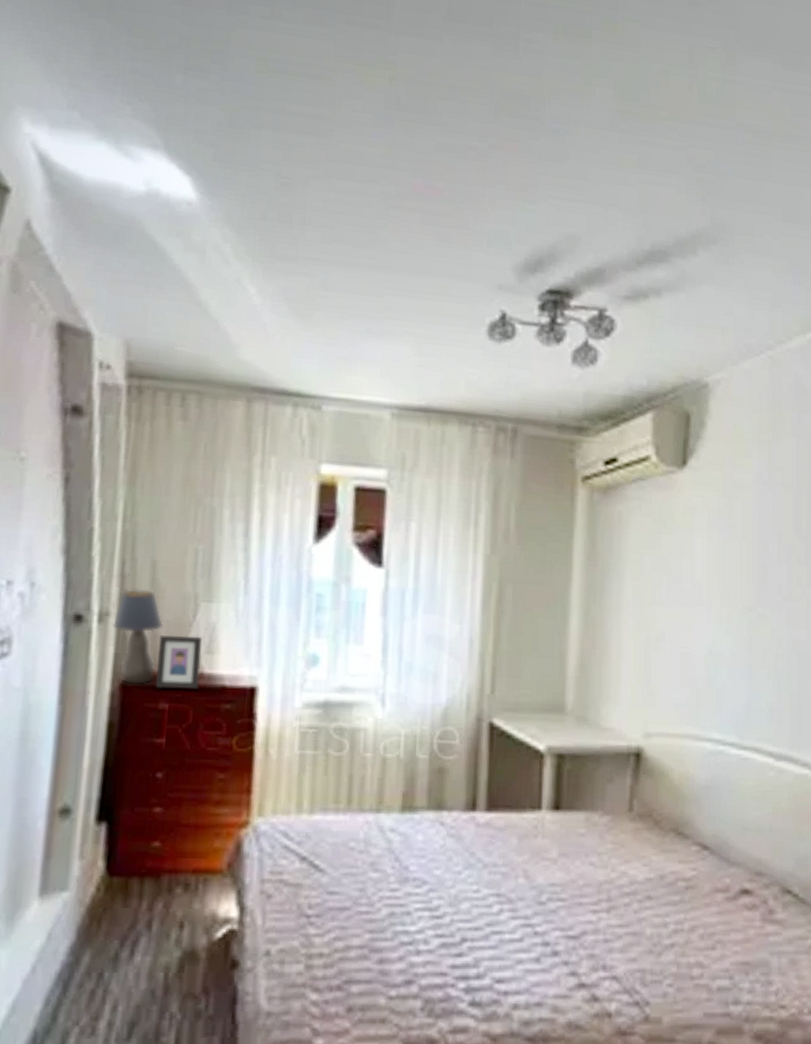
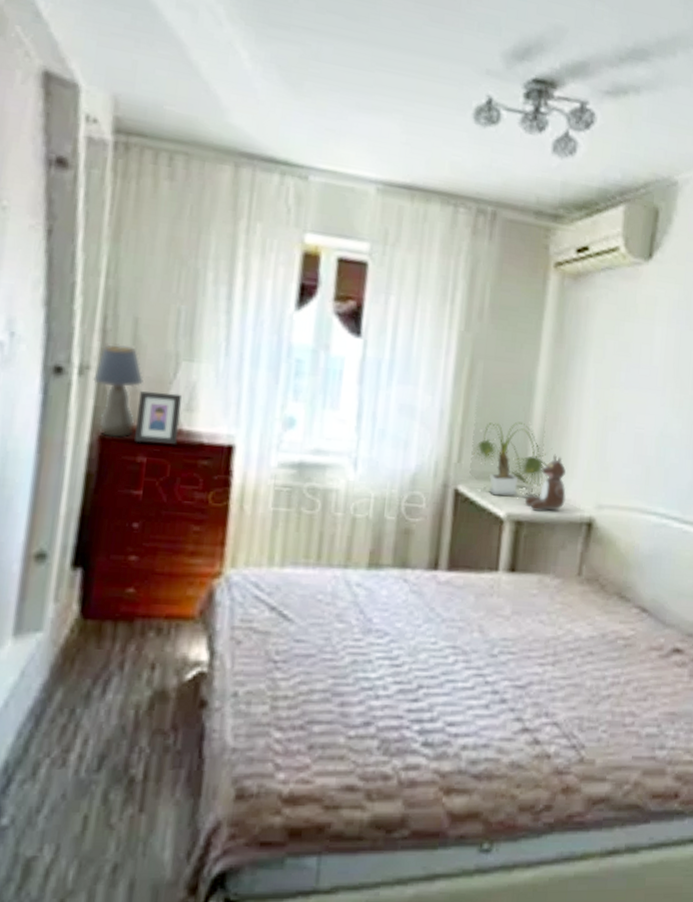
plant: none [506,647,592,728] -> present [472,421,553,498]
stuffed animal: none [565,680,610,743] -> present [524,454,567,511]

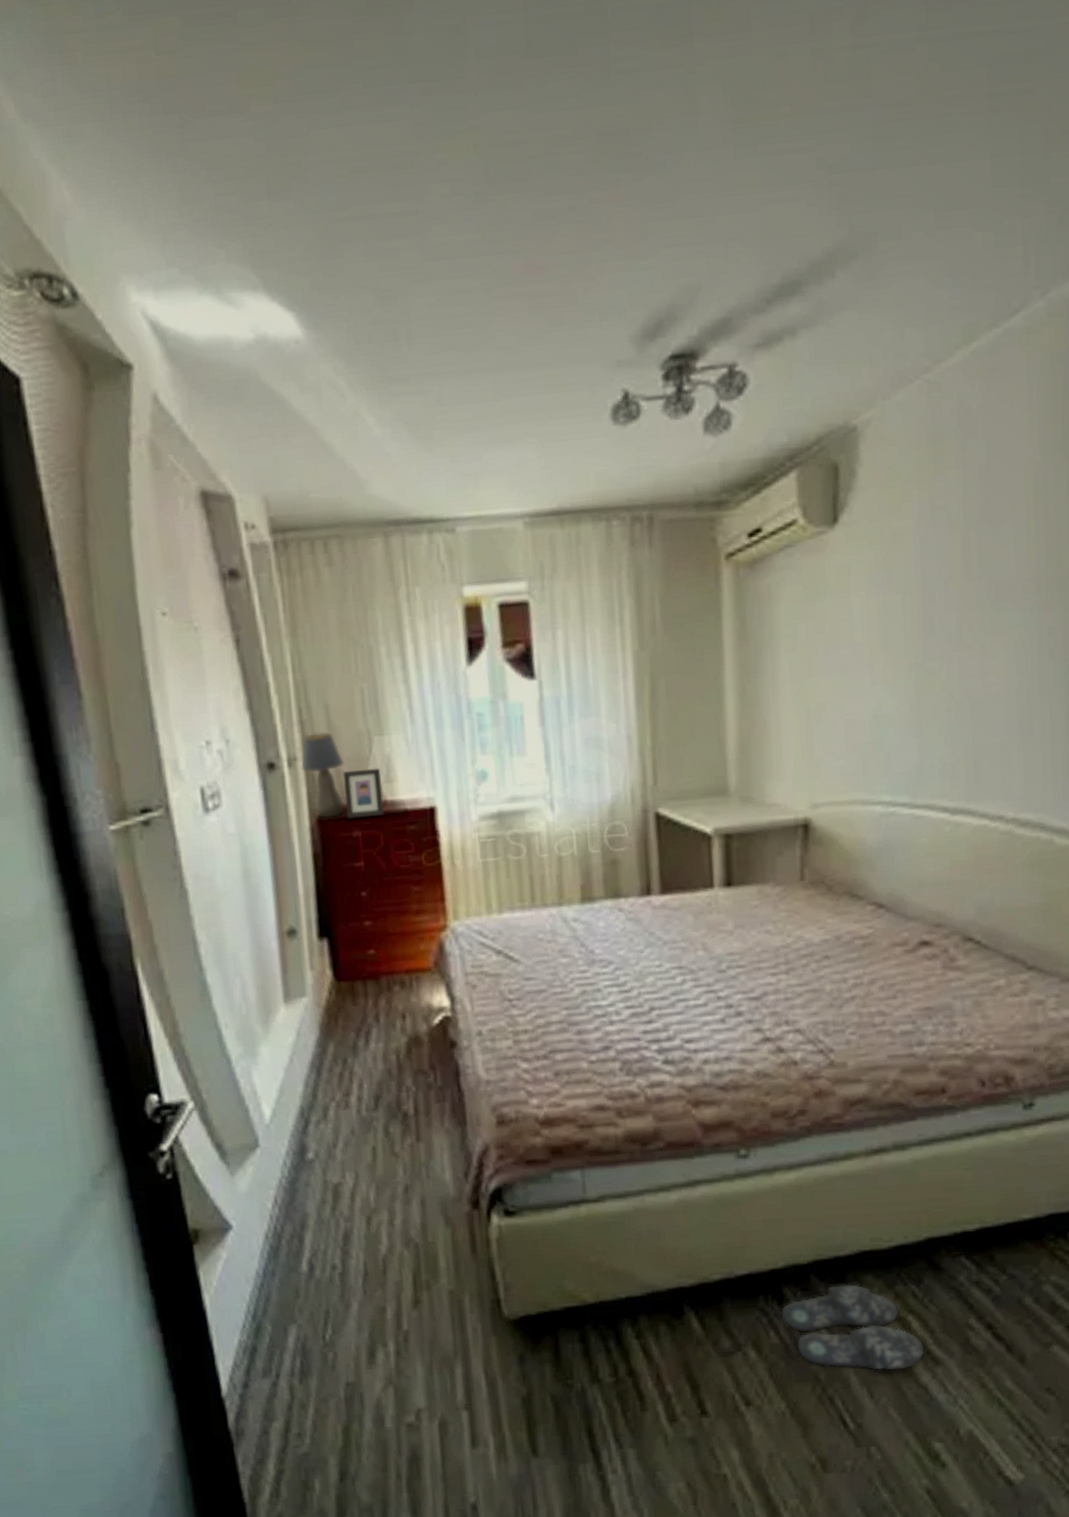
plant: present [472,421,553,498] -> none [667,732,753,813]
stuffed animal: present [524,454,567,511] -> none [730,759,775,821]

